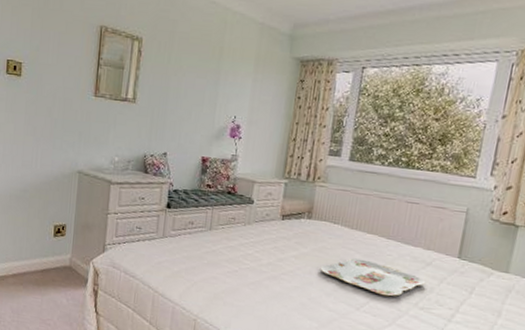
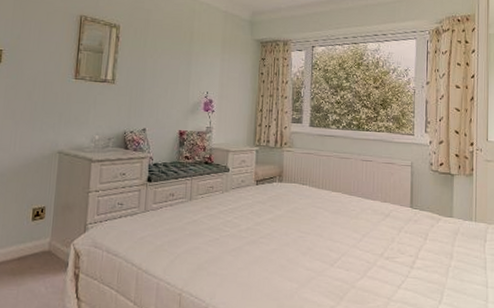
serving tray: present [320,258,426,297] -> none [294,216,387,250]

